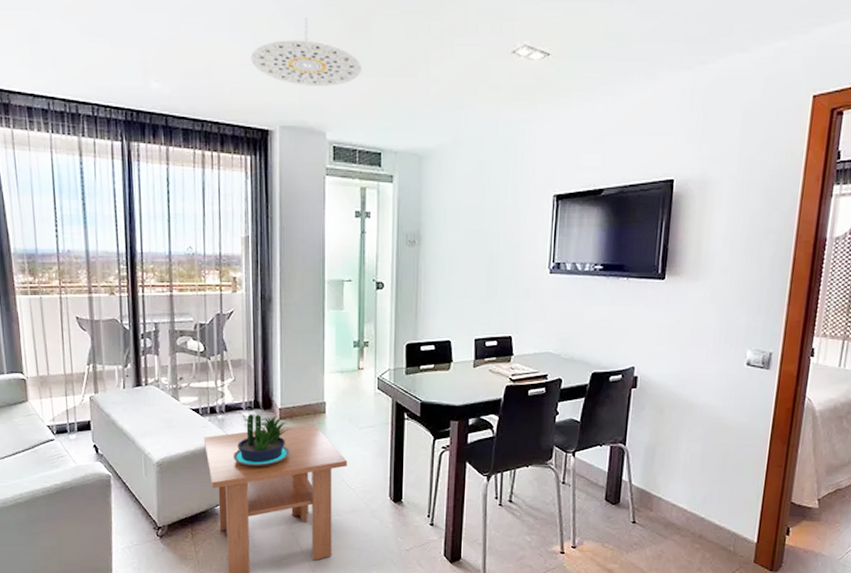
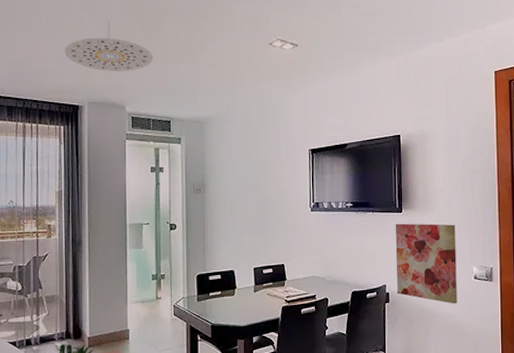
wall art: none [647,293,732,394] -> present [395,223,457,304]

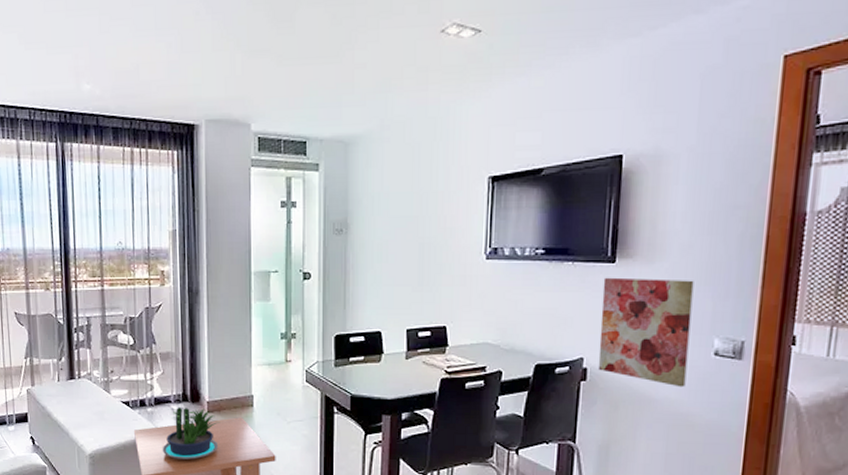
ceiling light: present [64,21,153,71] -> none [177,12,285,79]

